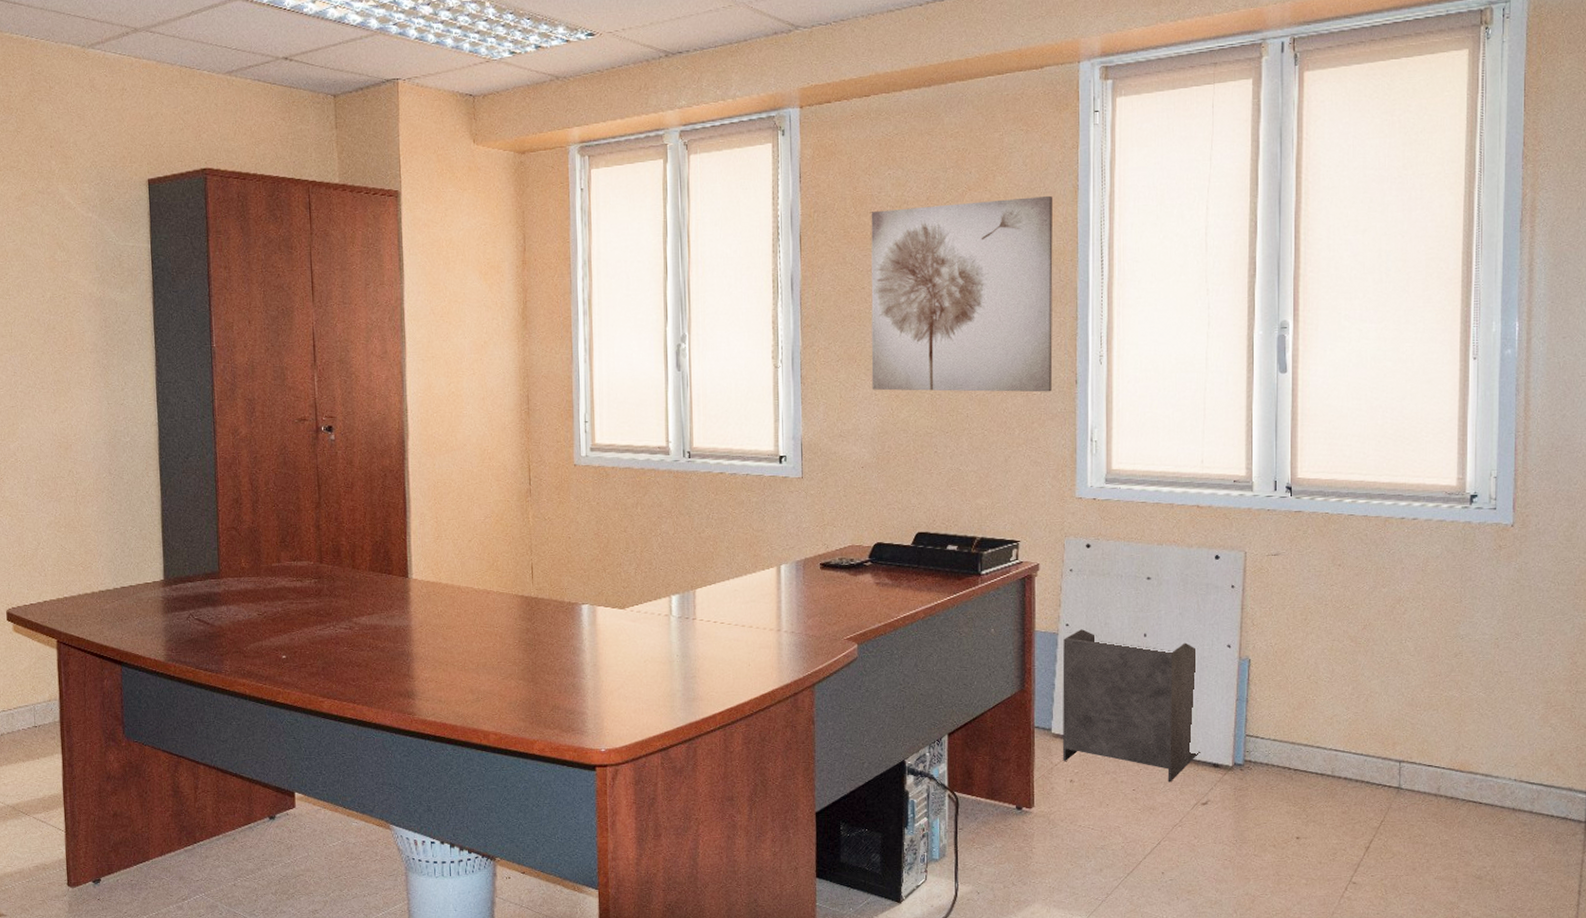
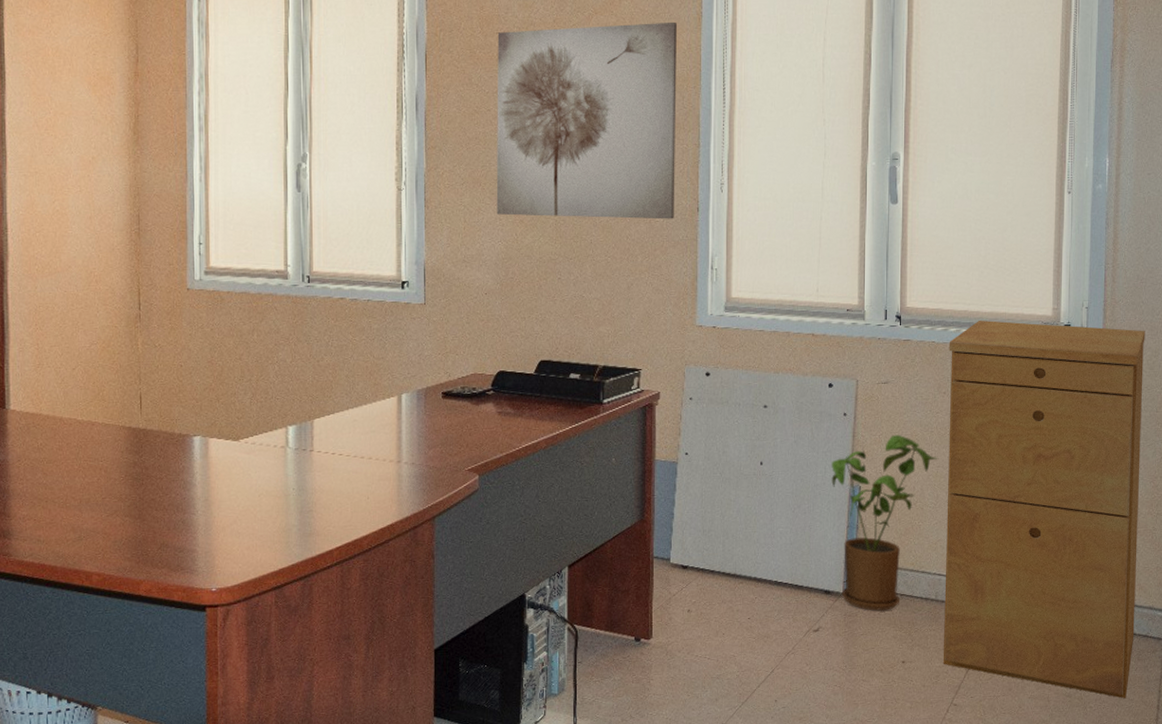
waste basket: present [1062,629,1199,783] -> none [680,458,812,610]
house plant: none [1219,607,1334,786] -> present [831,434,939,612]
filing cabinet: none [1341,490,1561,883] -> present [944,320,1145,699]

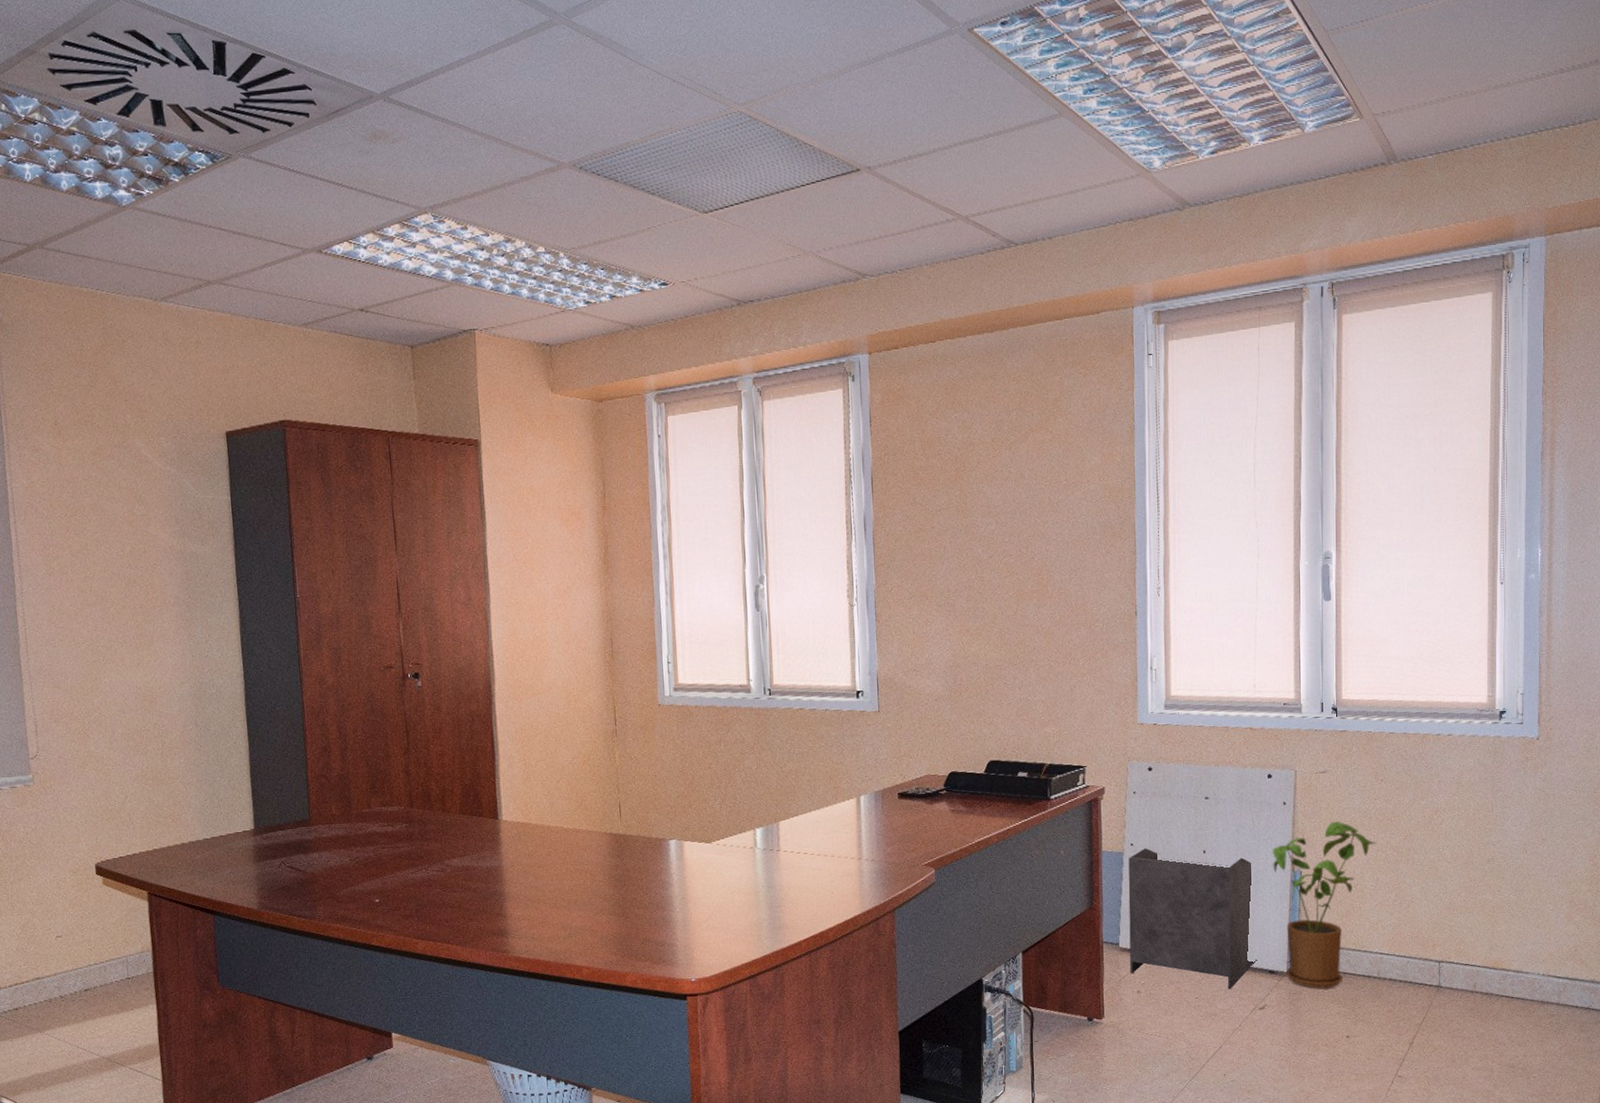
wall art: present [496,21,677,219] -> none [939,435,1114,626]
waste basket: none [680,458,812,610] -> present [1128,848,1256,990]
filing cabinet: present [944,320,1145,699] -> none [1385,709,1581,1069]

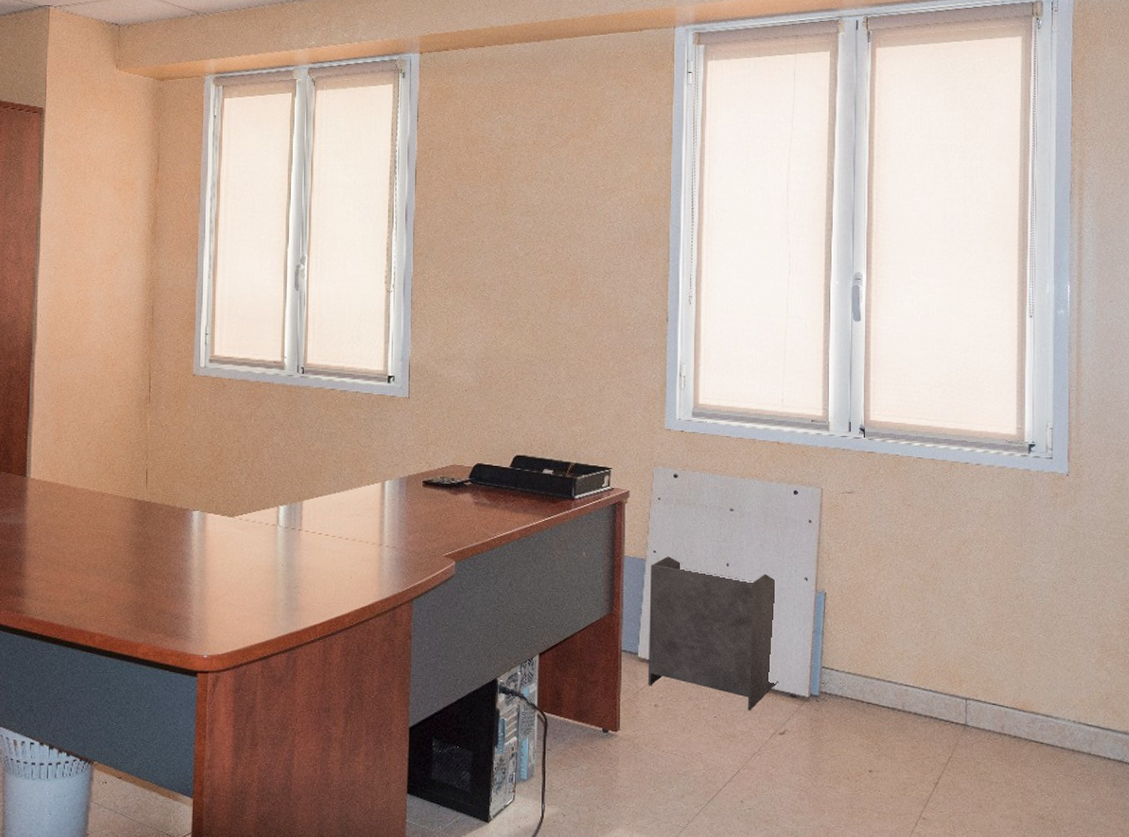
house plant: present [1273,821,1378,990] -> none [797,543,905,719]

